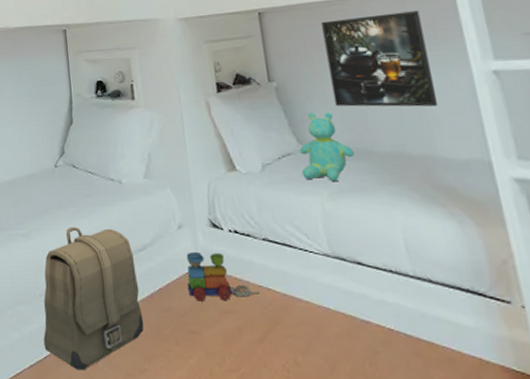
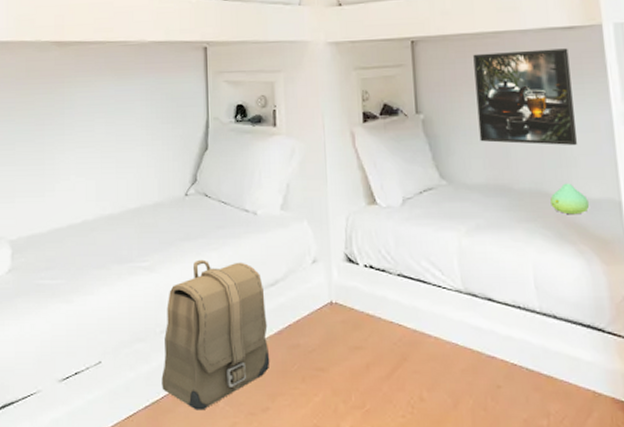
toy train: present [186,251,260,301] -> none [317,287,390,338]
teddy bear: present [299,112,355,182] -> none [441,147,495,218]
plush toy: none [414,144,457,177] -> present [550,183,590,215]

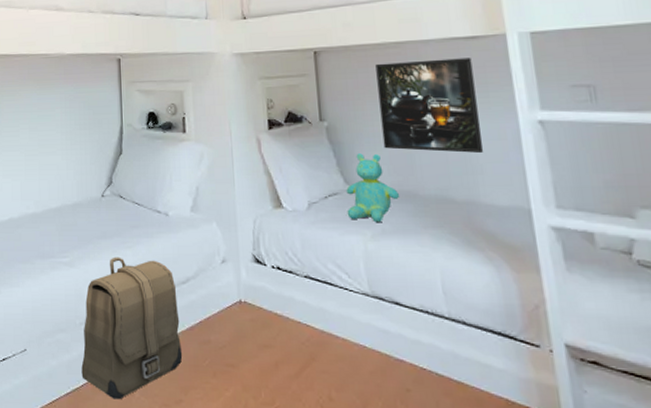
teddy bear: none [441,147,495,218] -> present [346,153,400,223]
plush toy: present [550,183,590,215] -> none [457,190,498,222]

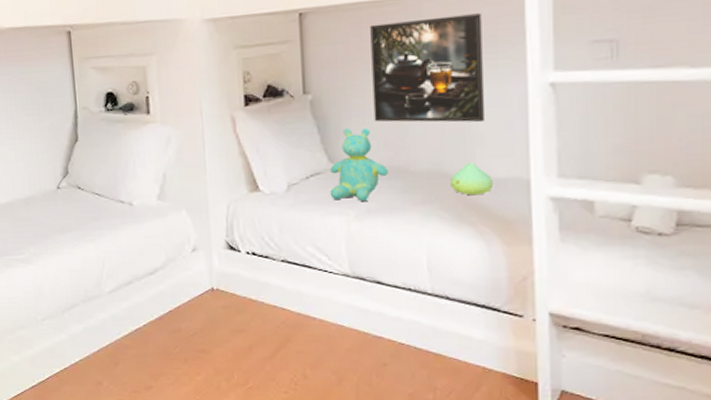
backpack: present [81,257,183,400] -> none [45,251,152,389]
plush toy: none [457,190,498,222] -> present [450,162,494,196]

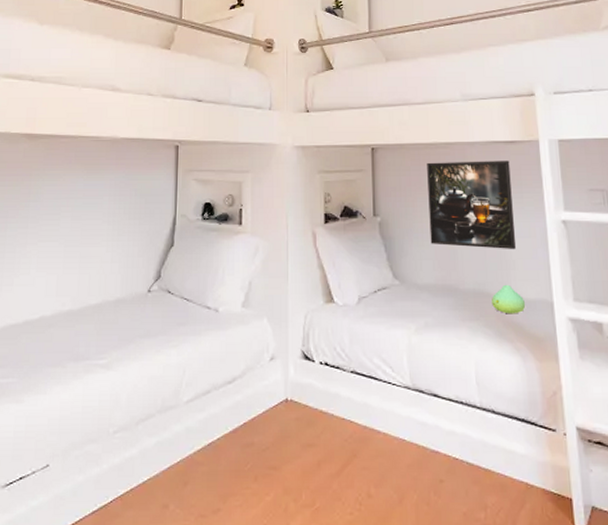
teddy bear: present [329,128,389,202] -> none [394,249,443,317]

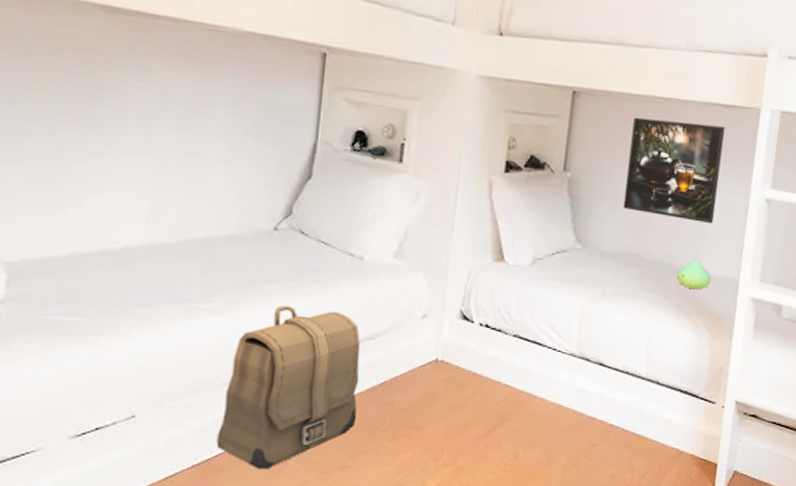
backpack: none [111,357,224,514] -> present [216,305,361,470]

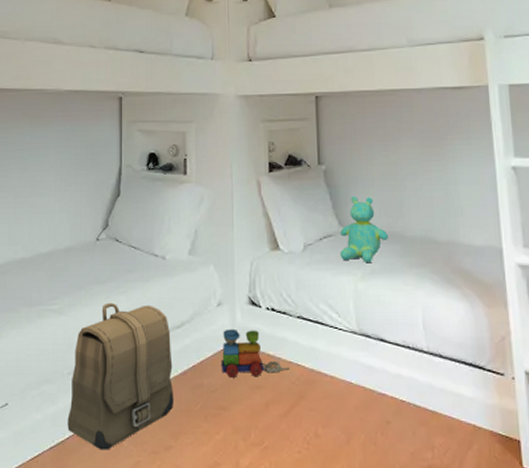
toy train: none [417,343,496,396] -> present [221,329,289,378]
teddy bear: none [571,211,628,285] -> present [340,196,389,263]
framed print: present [623,117,725,225] -> none [372,107,465,197]
plush toy: present [677,259,712,290] -> none [439,231,474,261]

